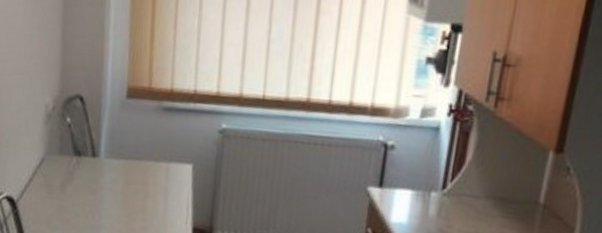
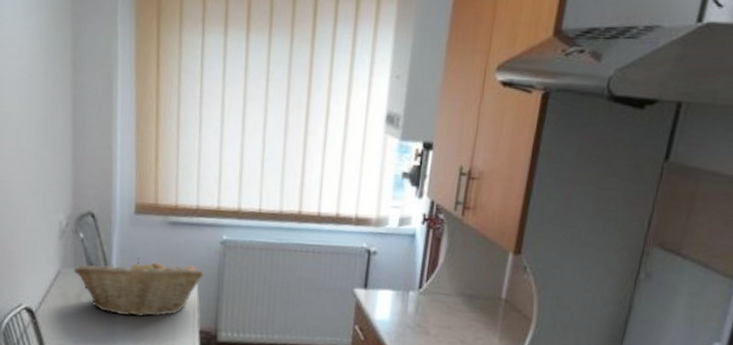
fruit basket: none [59,145,201,211] -> present [73,257,205,317]

